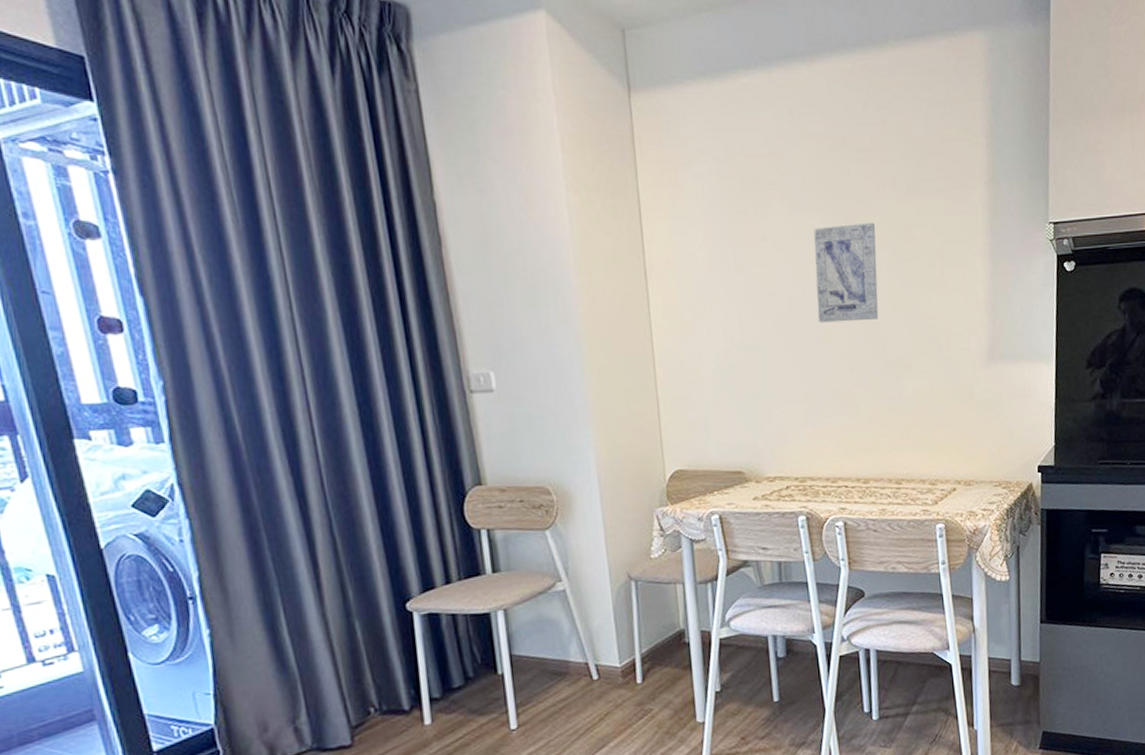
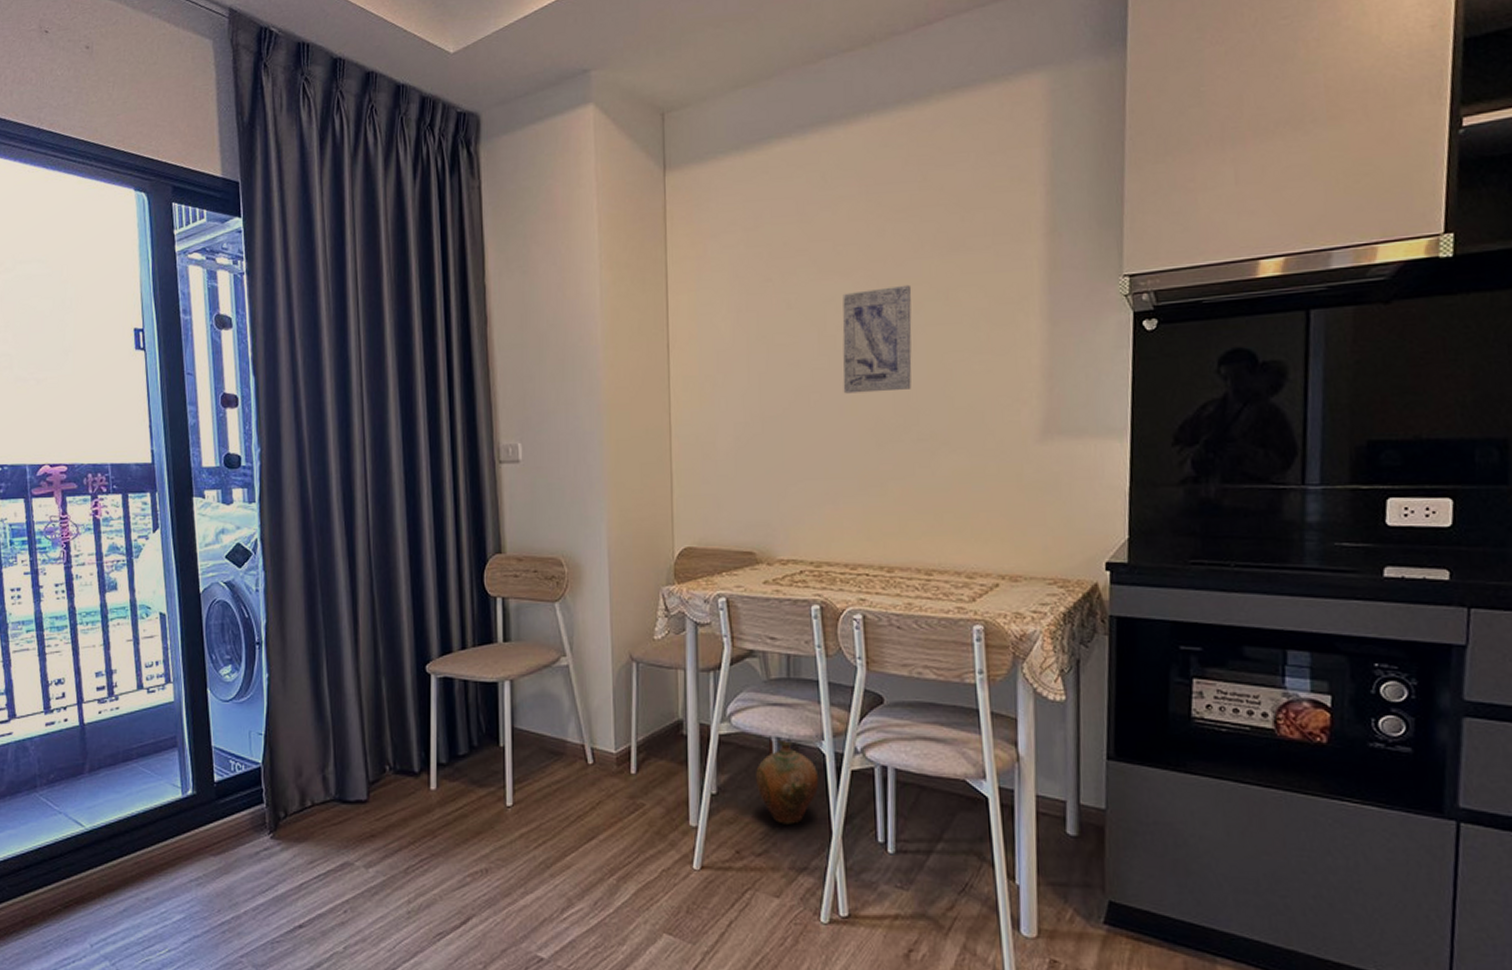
ceramic jug: none [754,635,812,709] -> present [755,736,819,824]

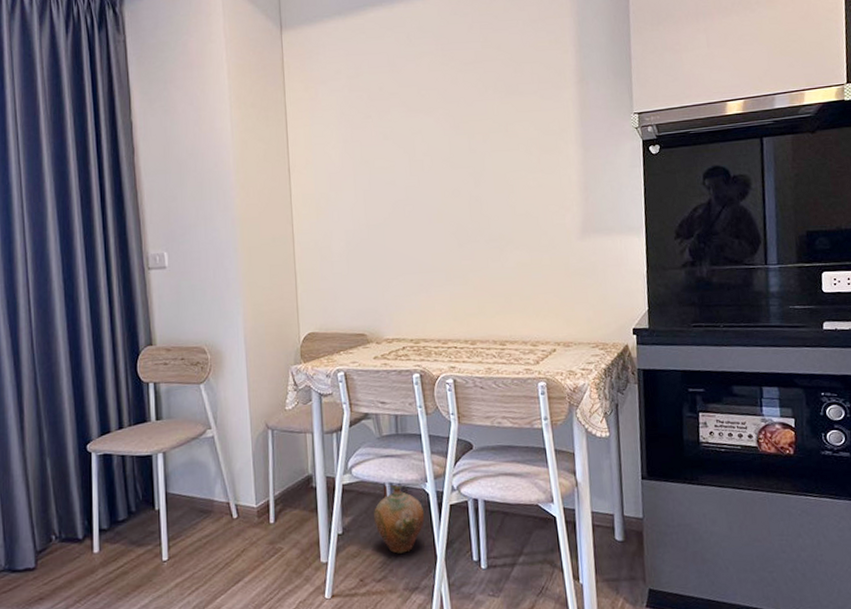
wall art: present [842,284,912,394] -> none [427,120,483,206]

